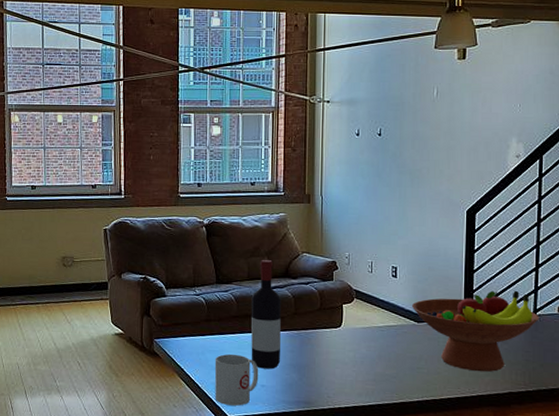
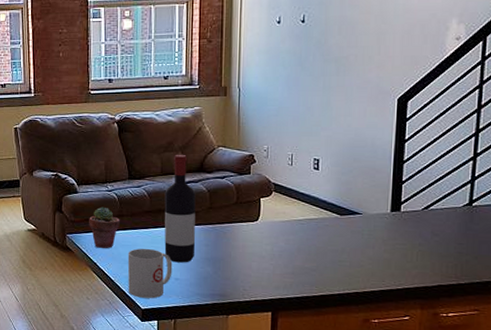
potted succulent: none [176,311,207,355] -> present [89,206,120,249]
fruit bowl: present [411,290,539,372] -> none [334,181,475,265]

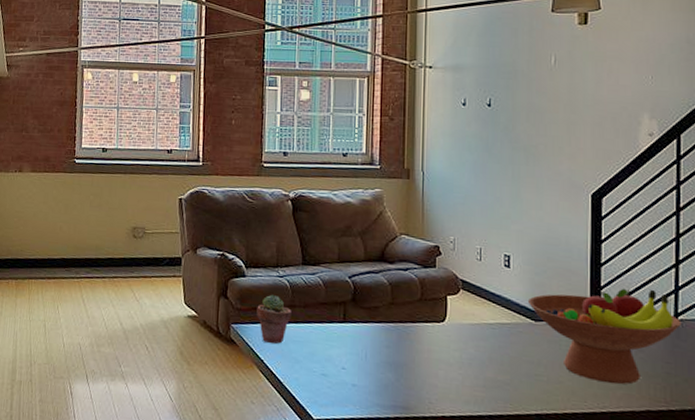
mug: present [127,248,173,299] -> none [298,346,350,407]
wine bottle: present [164,155,196,263] -> none [340,240,376,367]
fruit bowl: none [334,181,475,265] -> present [527,288,682,385]

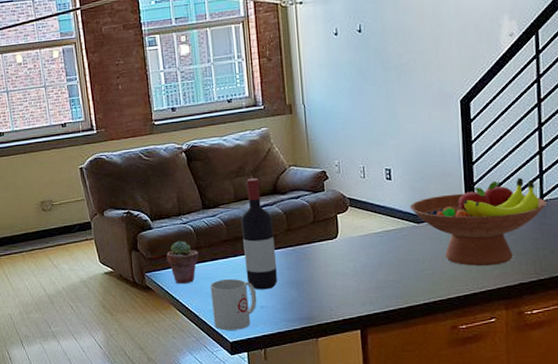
mug: none [298,346,350,407] -> present [210,278,257,331]
wine bottle: none [340,240,376,367] -> present [240,178,278,290]

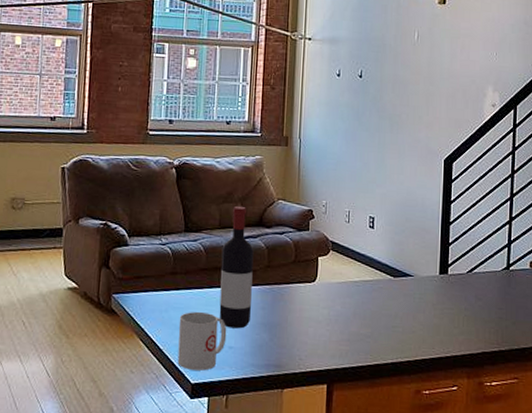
potted succulent: present [166,240,199,284] -> none [138,262,173,312]
fruit bowl: present [409,177,547,267] -> none [388,243,512,331]

